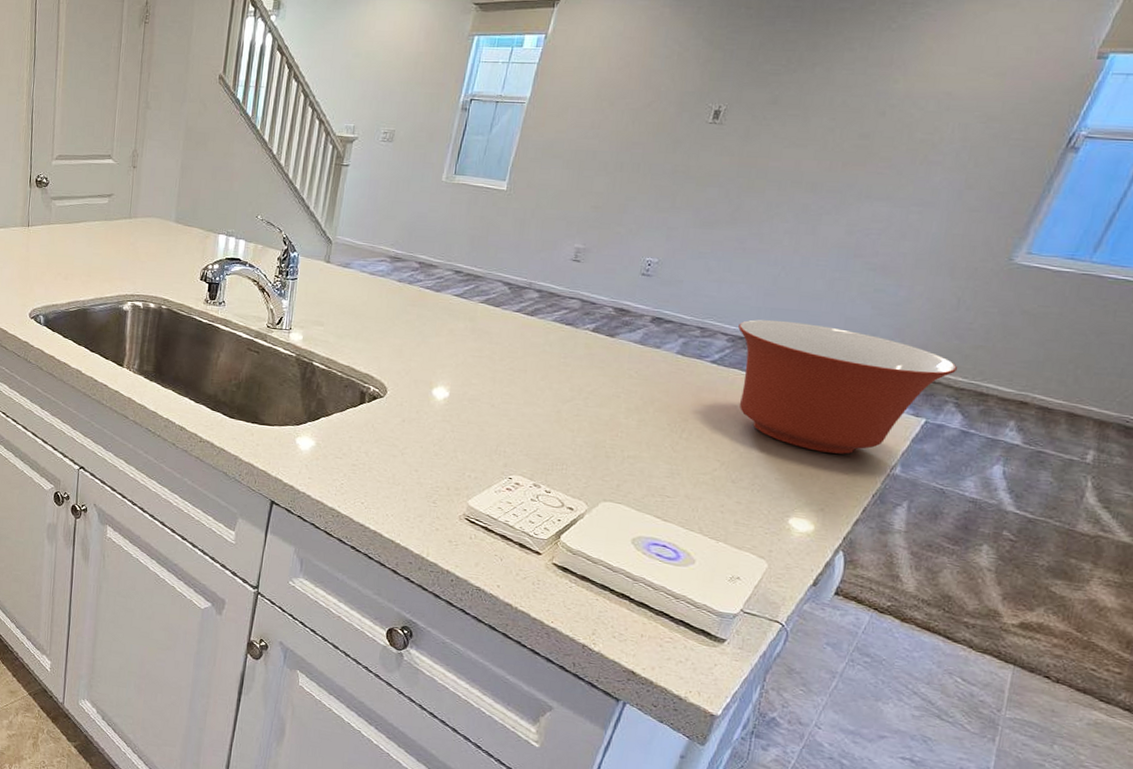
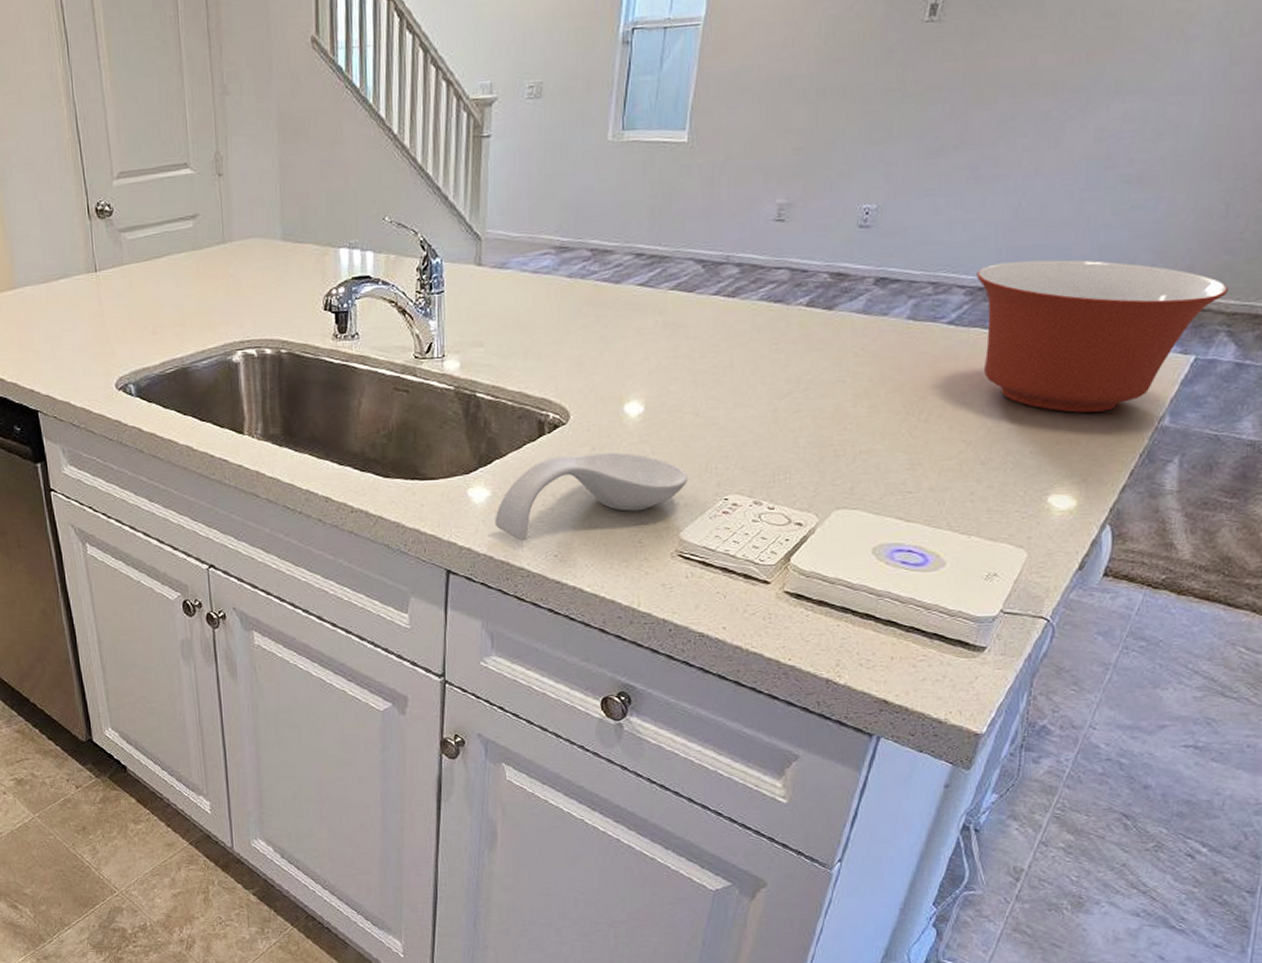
spoon rest: none [315,421,480,487] -> present [495,452,688,542]

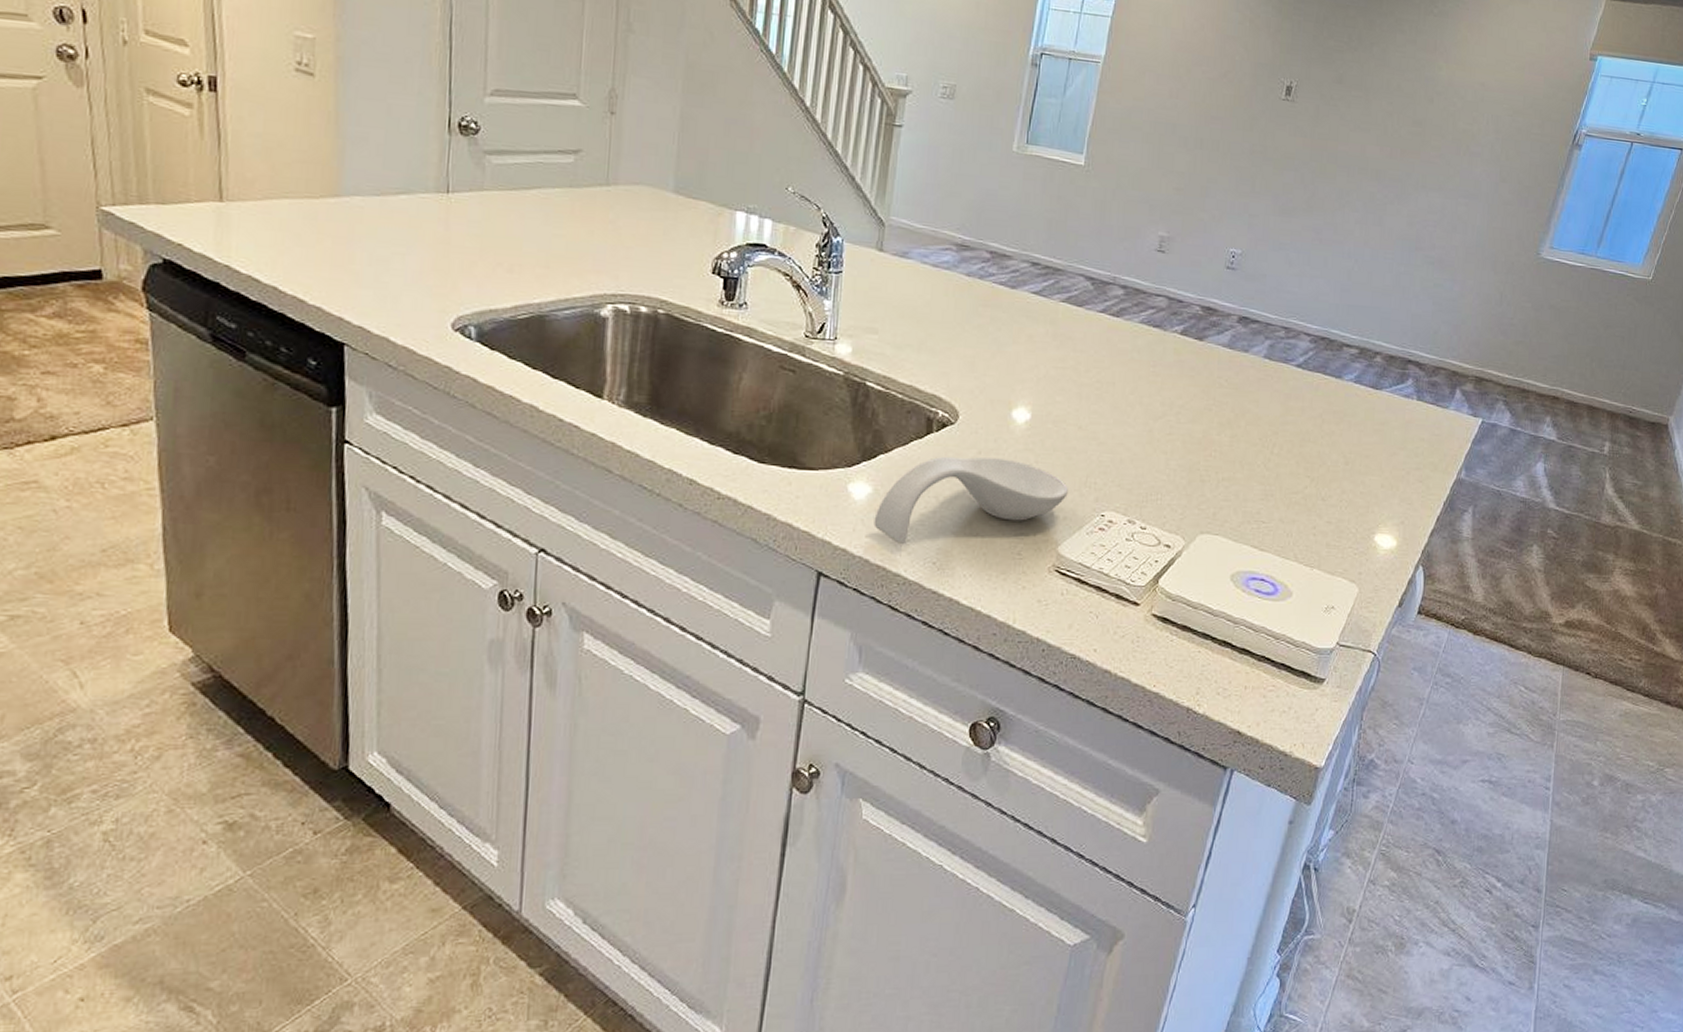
mixing bowl: present [977,259,1228,413] -> none [1320,317,1504,461]

